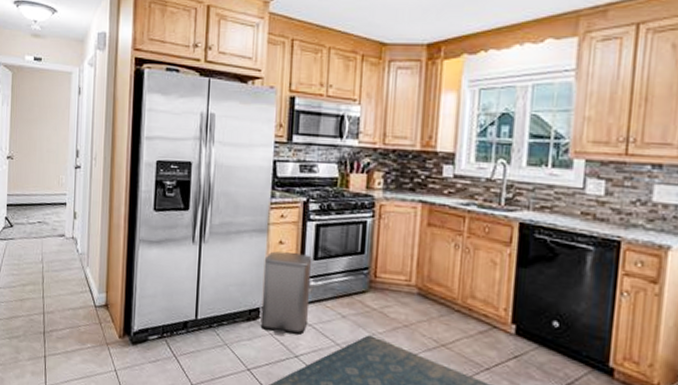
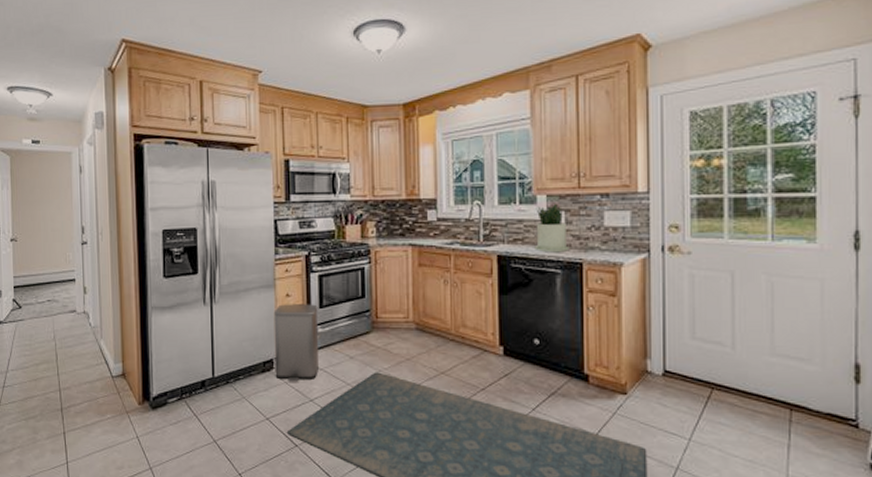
planter: none [564,169,607,227] -> present [535,203,570,253]

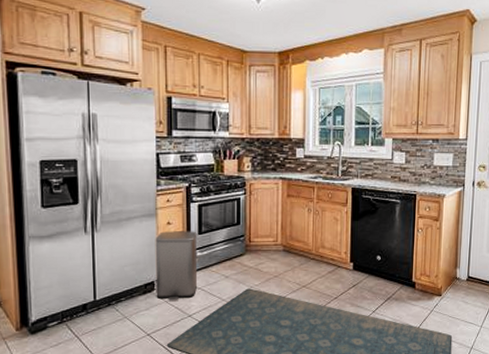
planter: present [535,203,570,253] -> none [381,145,407,186]

